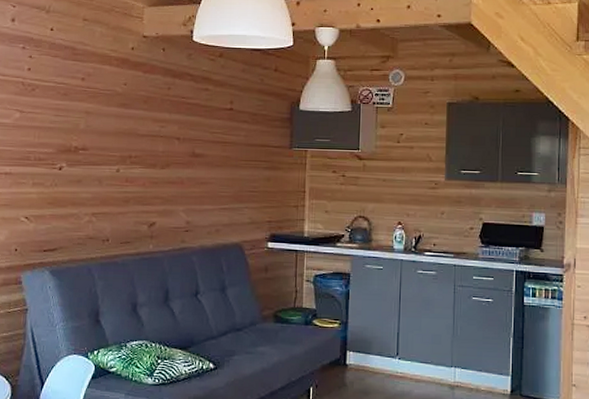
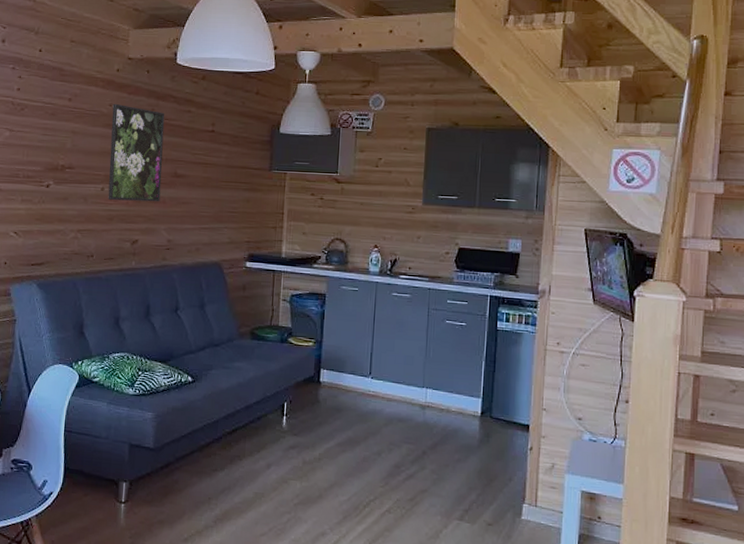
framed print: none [123,82,182,183] -> present [108,103,165,202]

